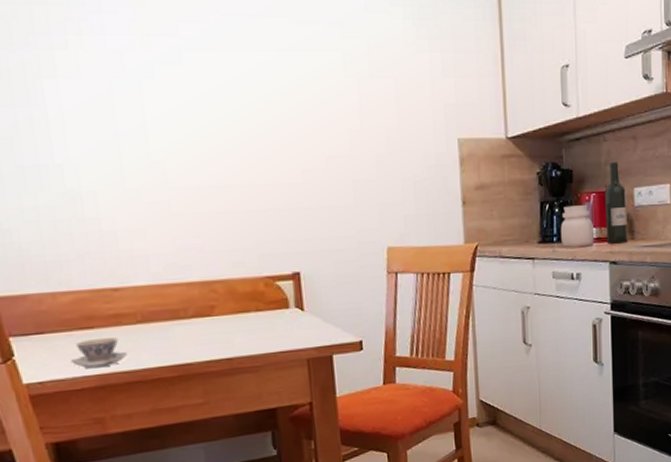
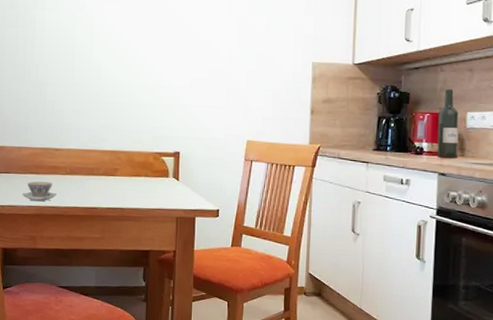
jar: present [560,205,594,248] -> none [393,122,426,158]

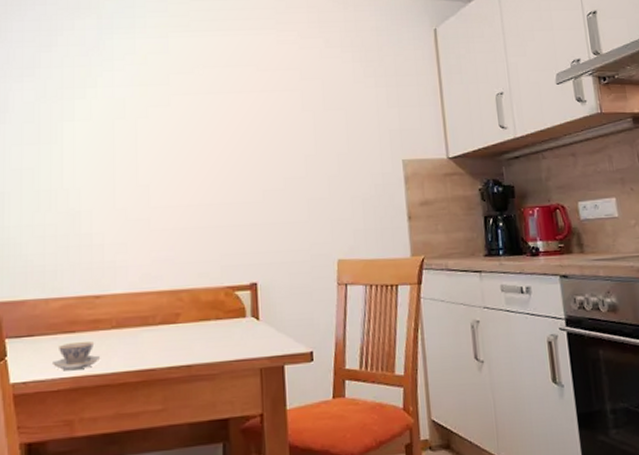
wine bottle: present [437,89,460,159] -> none [548,177,578,258]

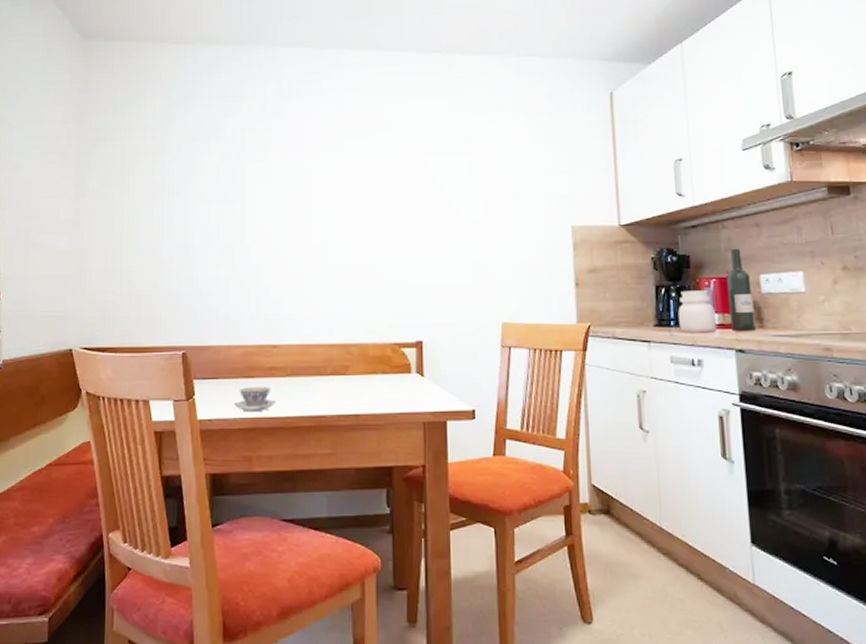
jar: none [505,219,542,262] -> present [677,290,716,333]
wine bottle: none [548,177,578,258] -> present [726,248,757,331]

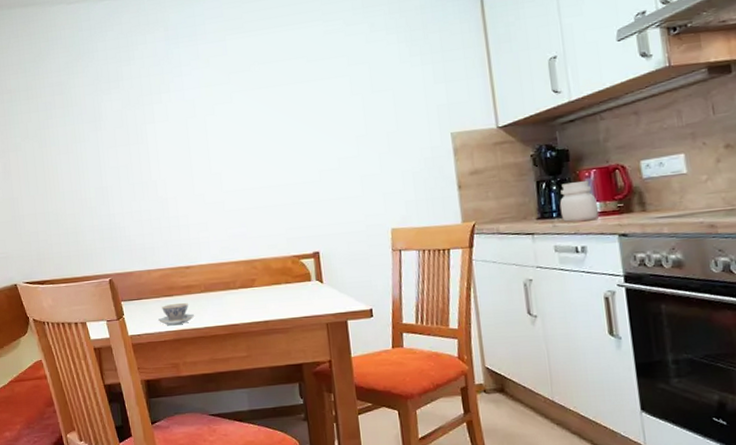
wine bottle: present [726,248,757,331] -> none [606,137,639,217]

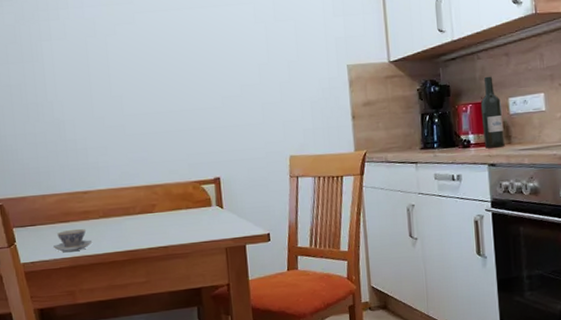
jar: present [559,181,598,223] -> none [440,115,472,153]
wine bottle: none [606,137,639,217] -> present [480,76,506,149]

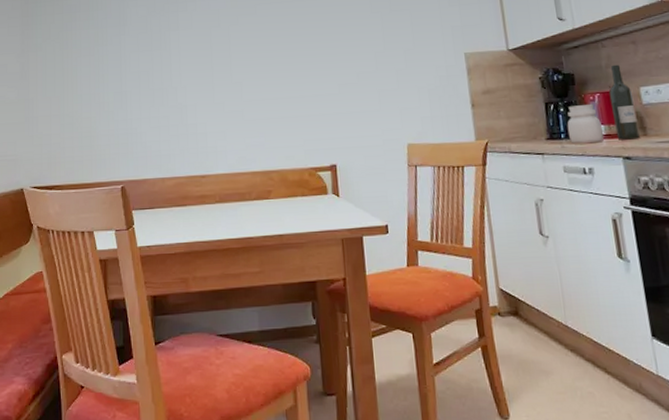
teacup: present [52,229,93,253] -> none [169,214,208,237]
jar: none [440,115,472,153] -> present [567,104,604,144]

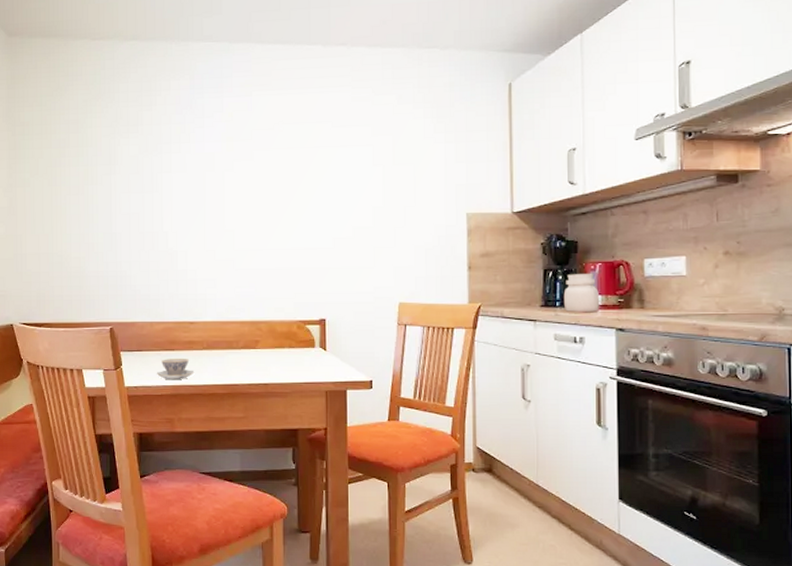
teacup: none [169,214,208,237] -> present [156,359,195,380]
wine bottle: present [608,64,641,140] -> none [611,234,638,311]

